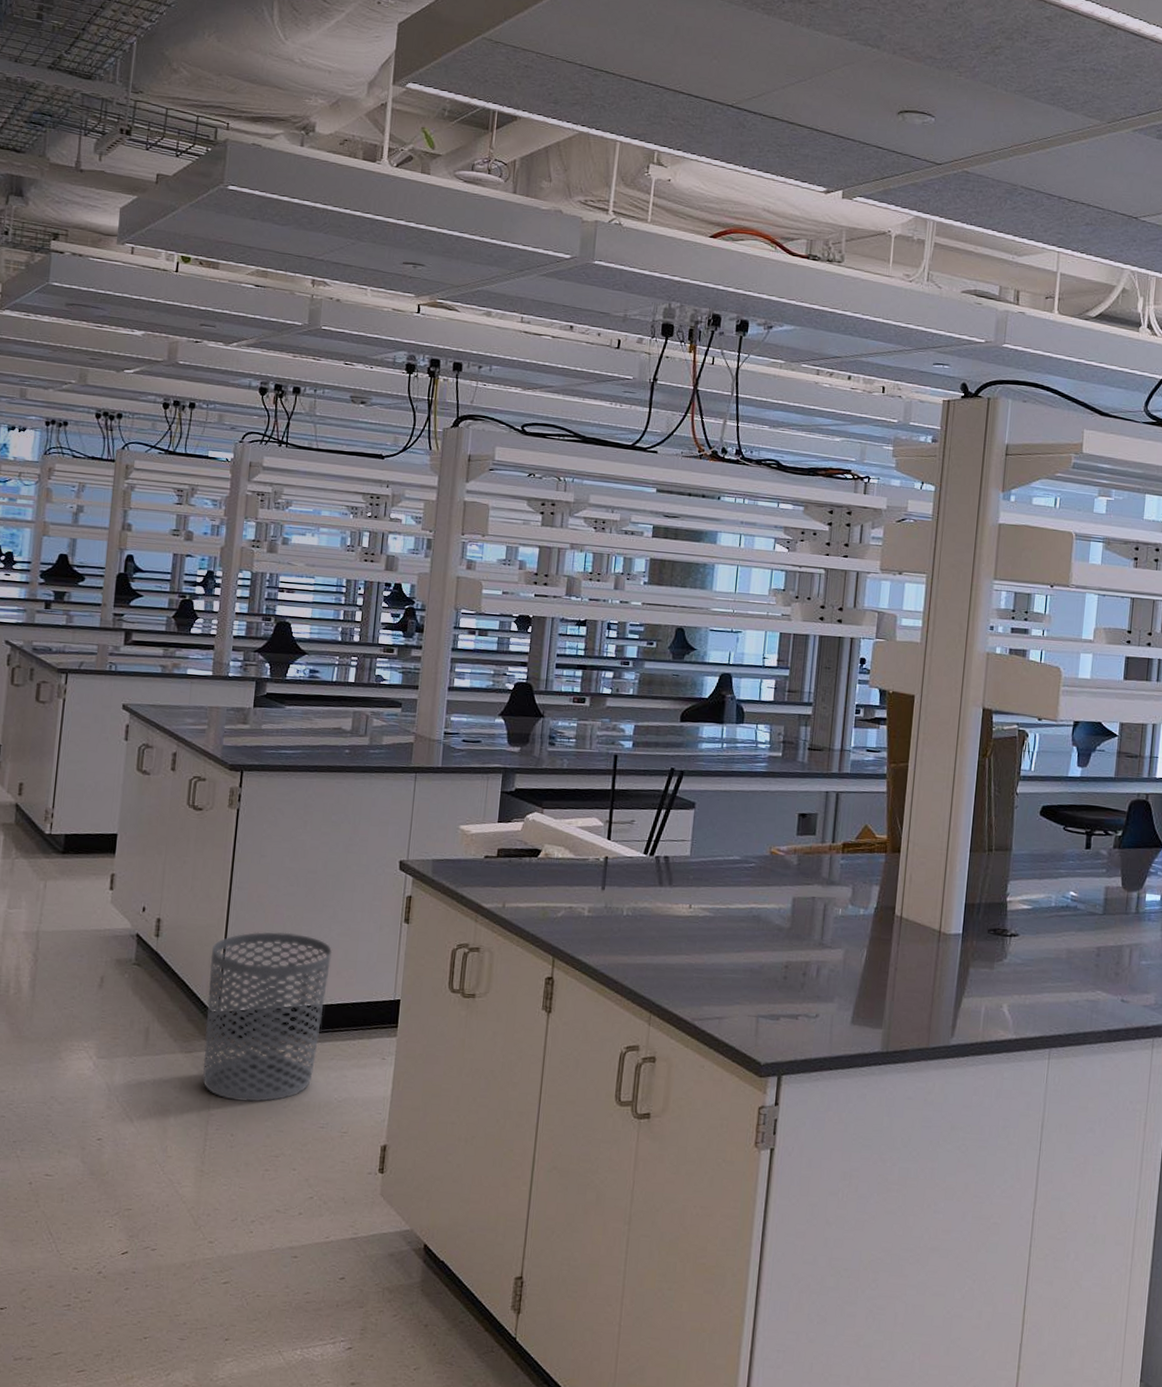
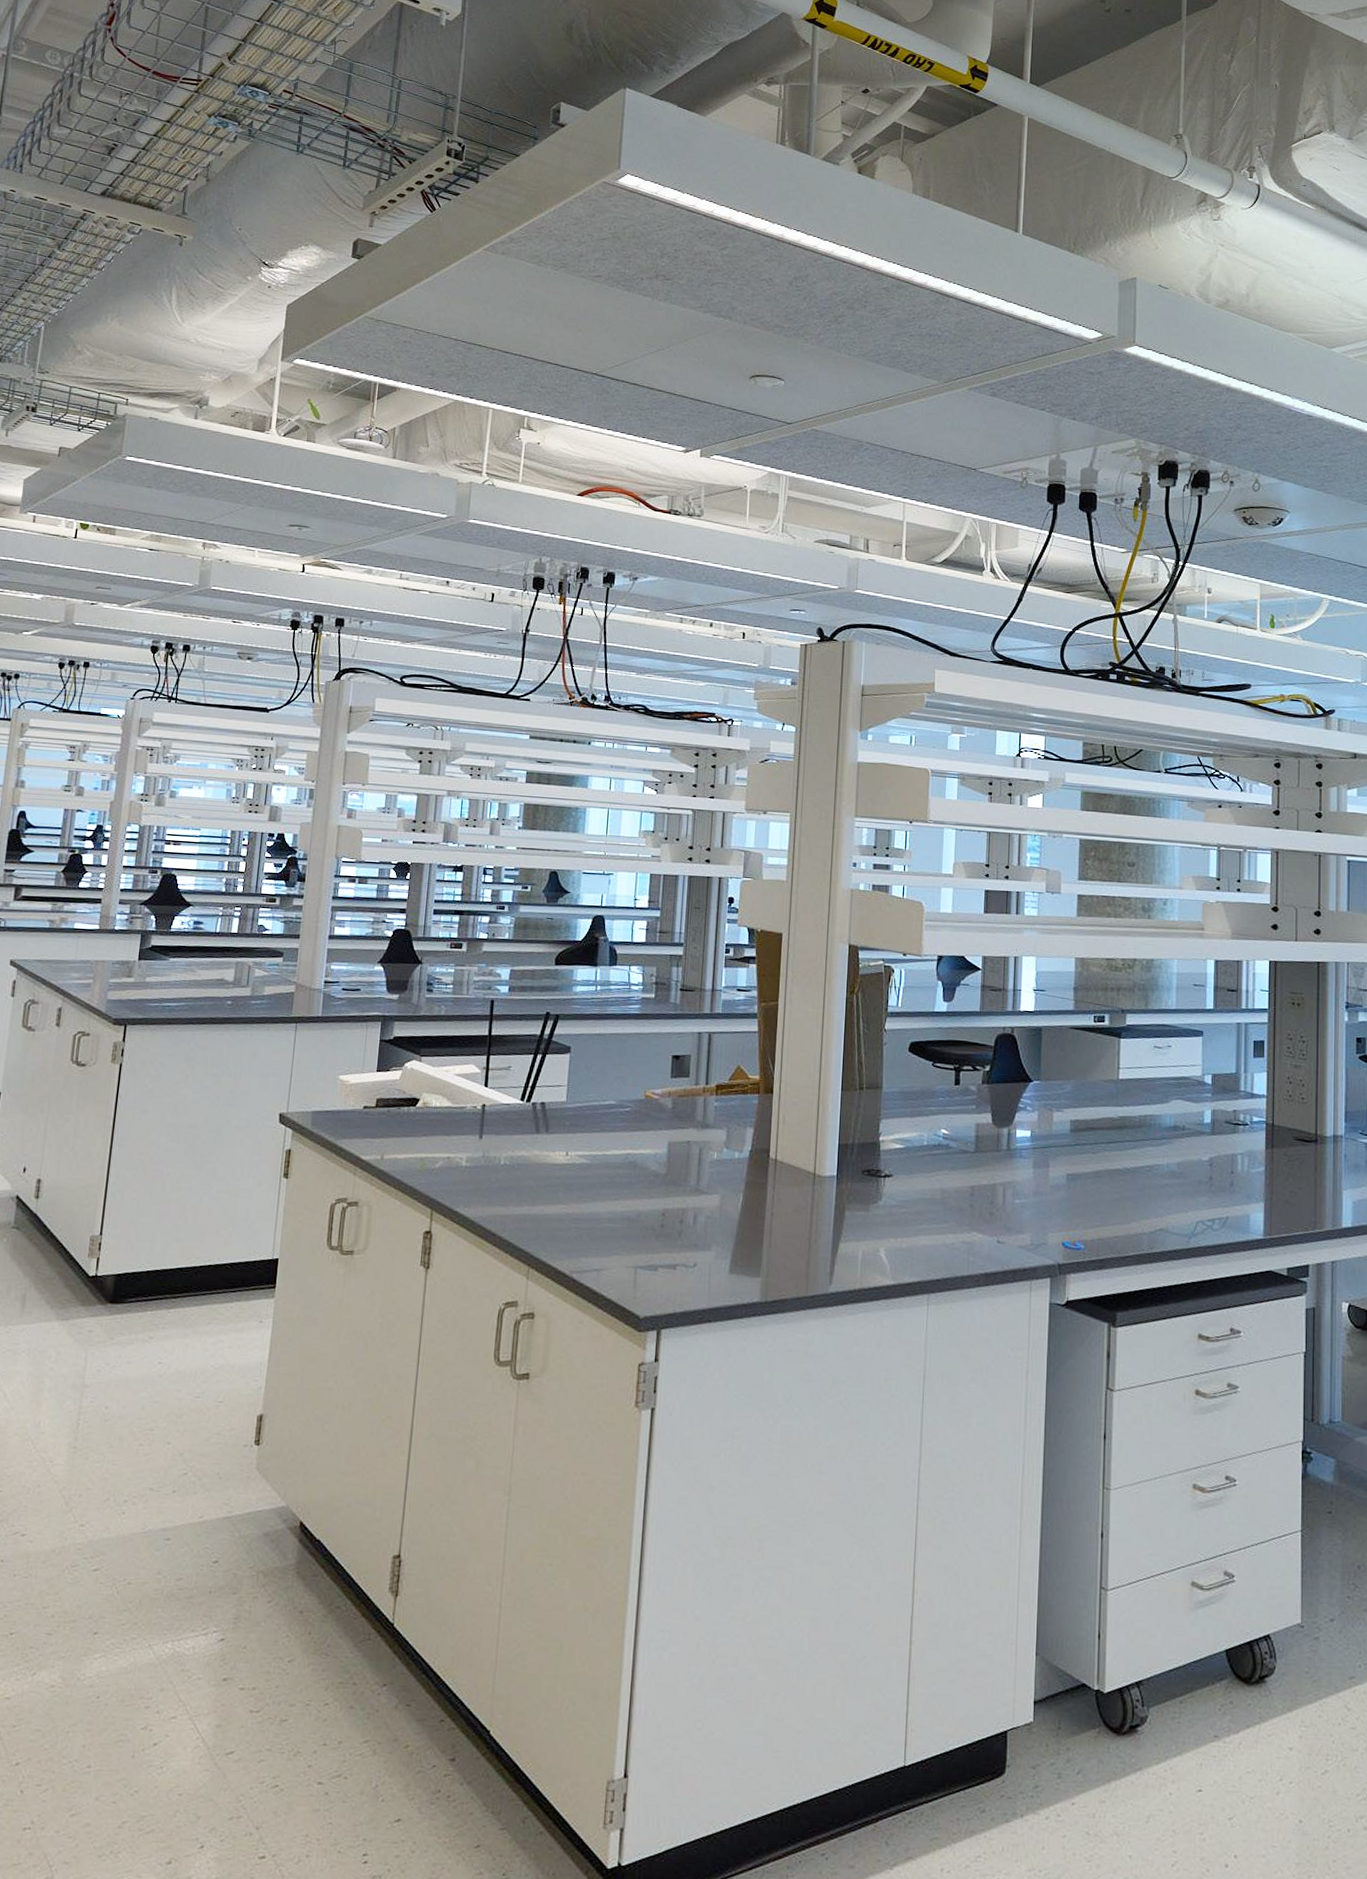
waste bin: present [202,932,333,1102] -> none [78,1190,212,1372]

